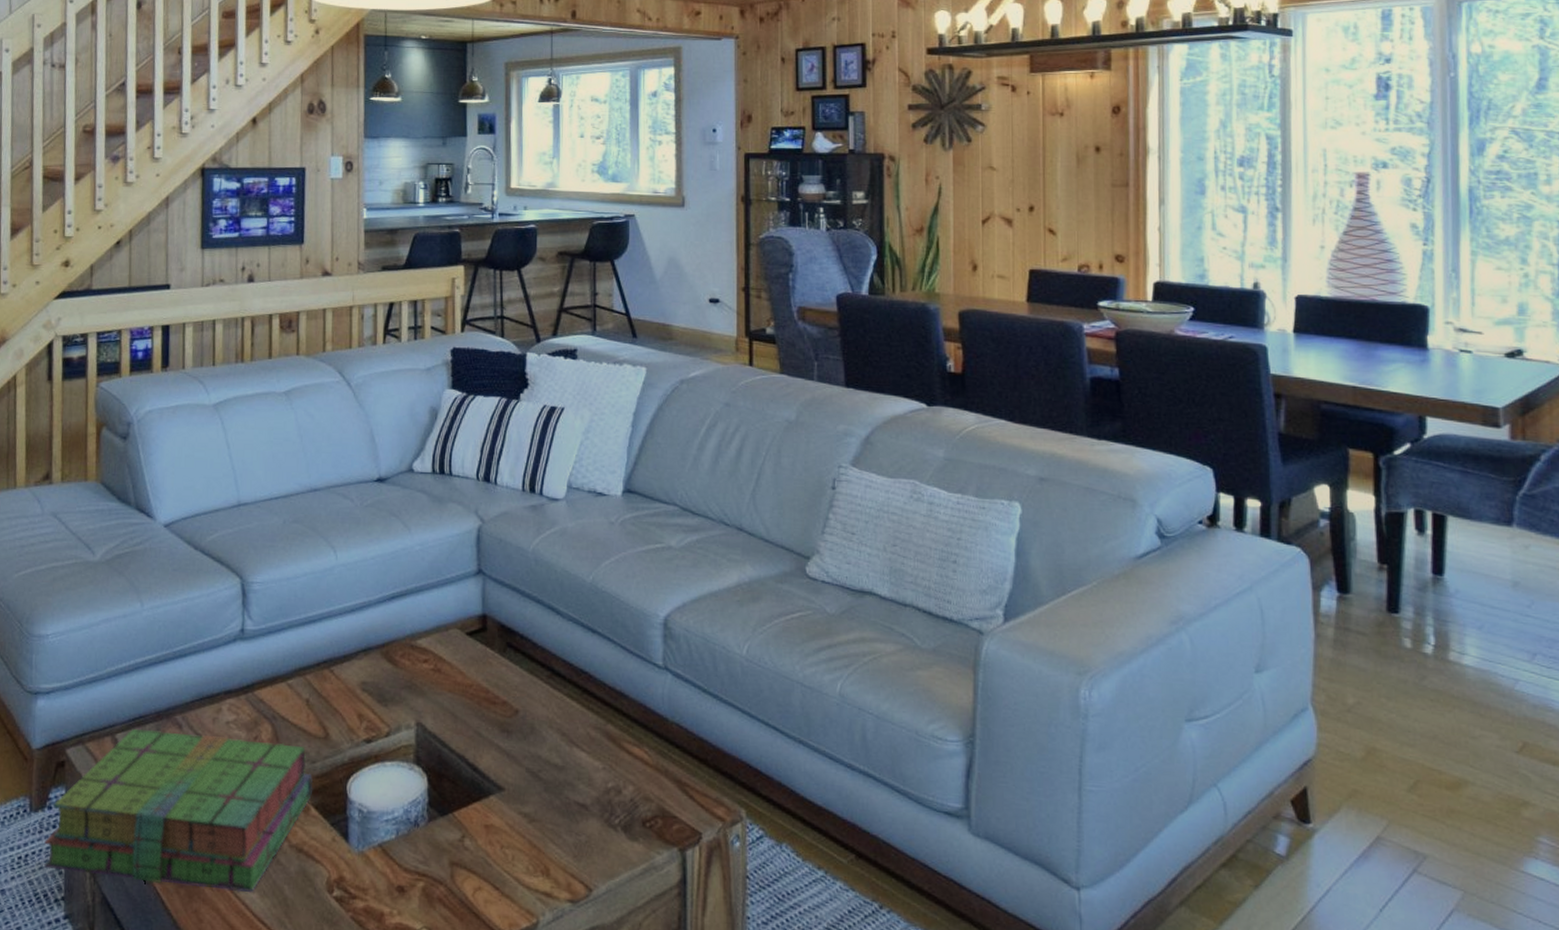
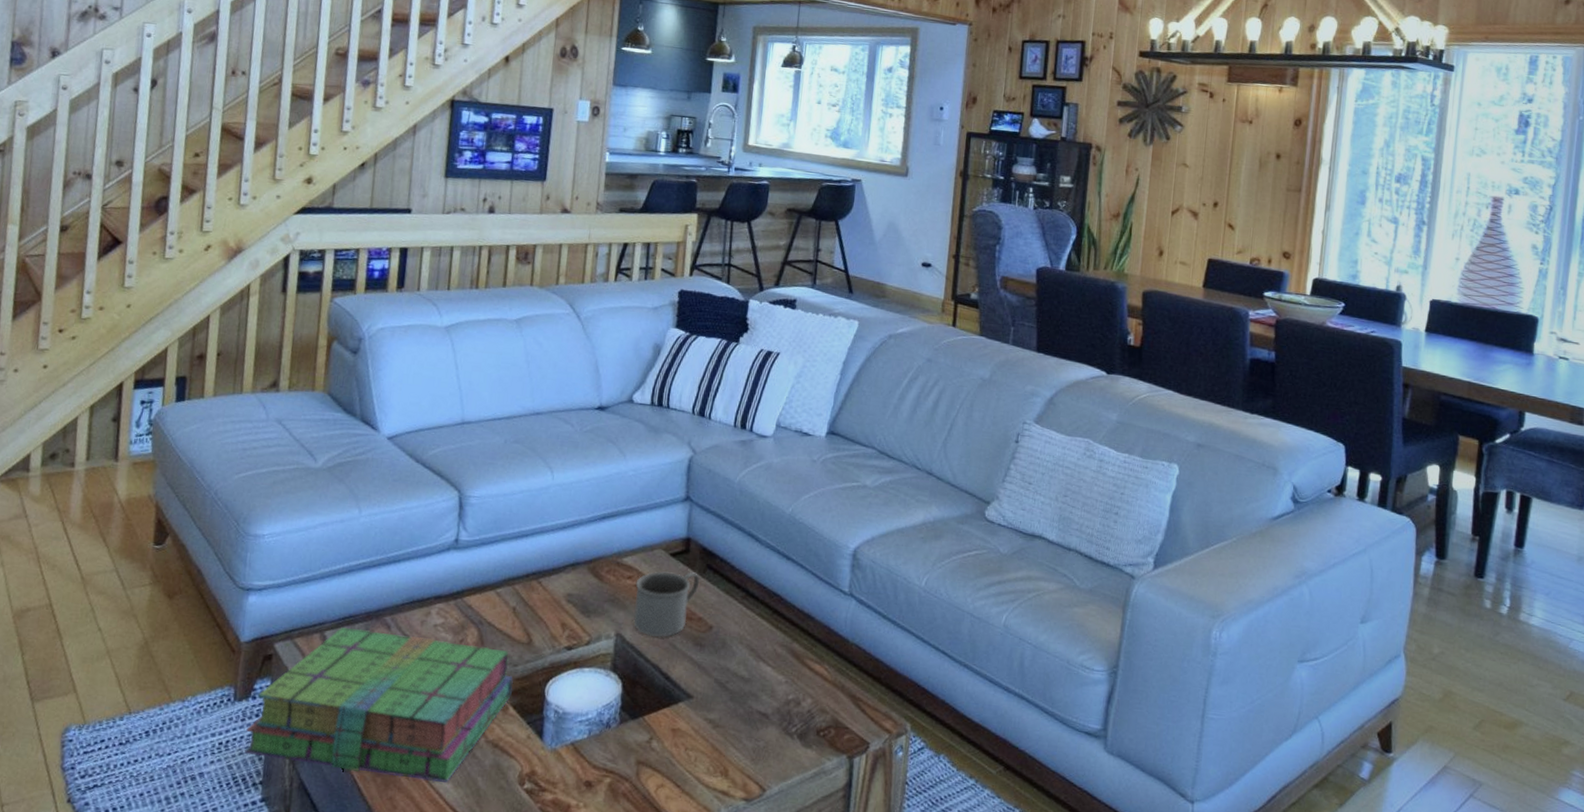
mug: none [432,652,501,726] -> present [633,571,700,638]

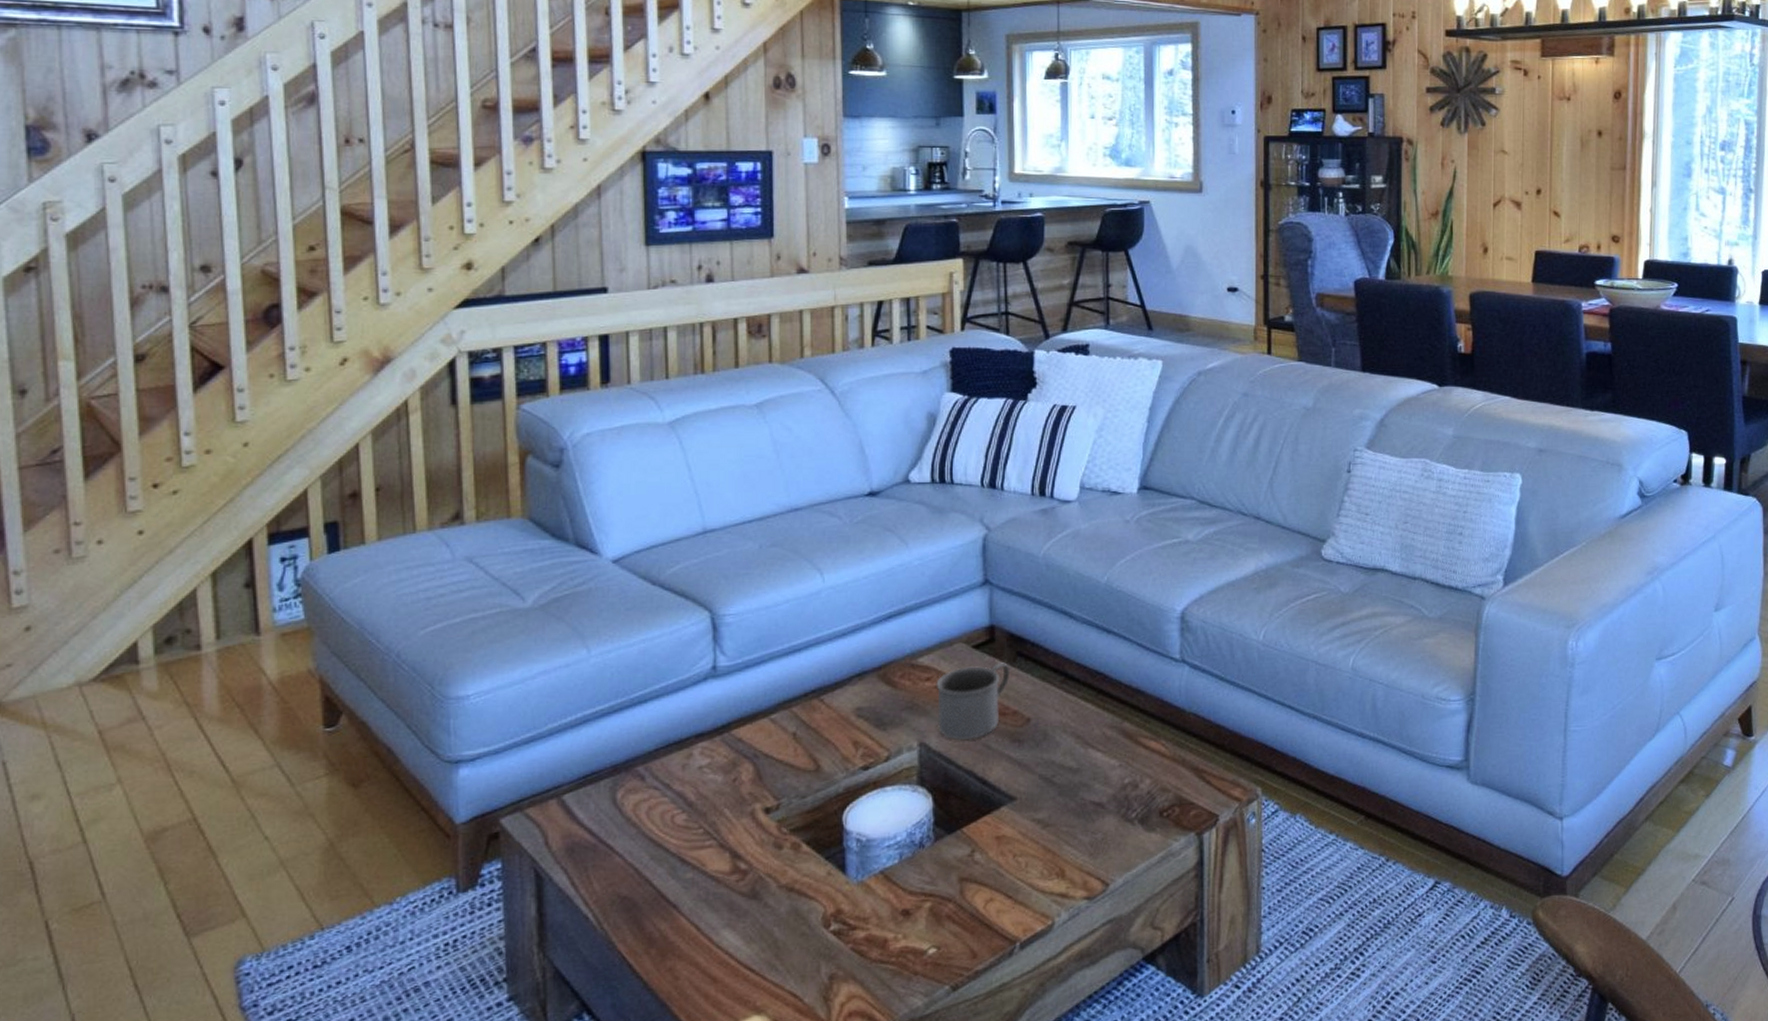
stack of books: present [244,627,514,783] -> none [478,781,804,952]

